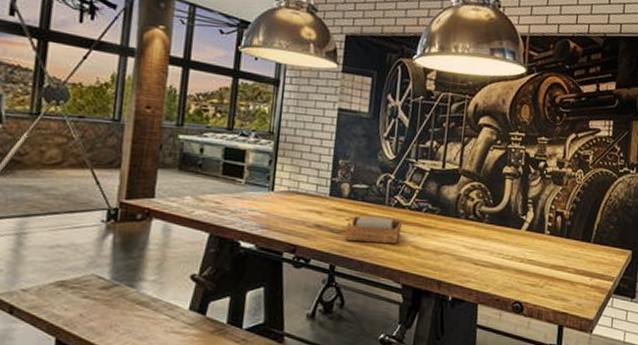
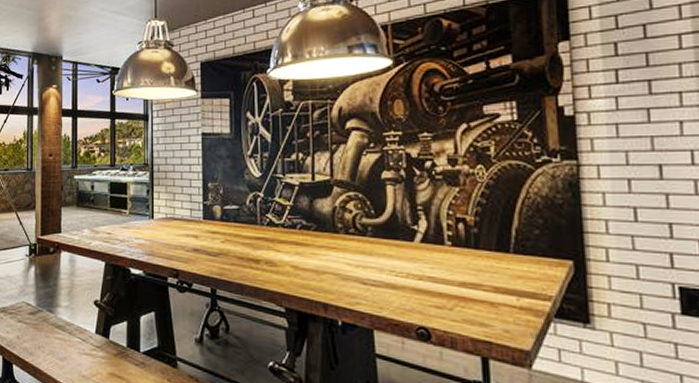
napkin holder: present [344,215,402,245] -> none [221,237,277,265]

